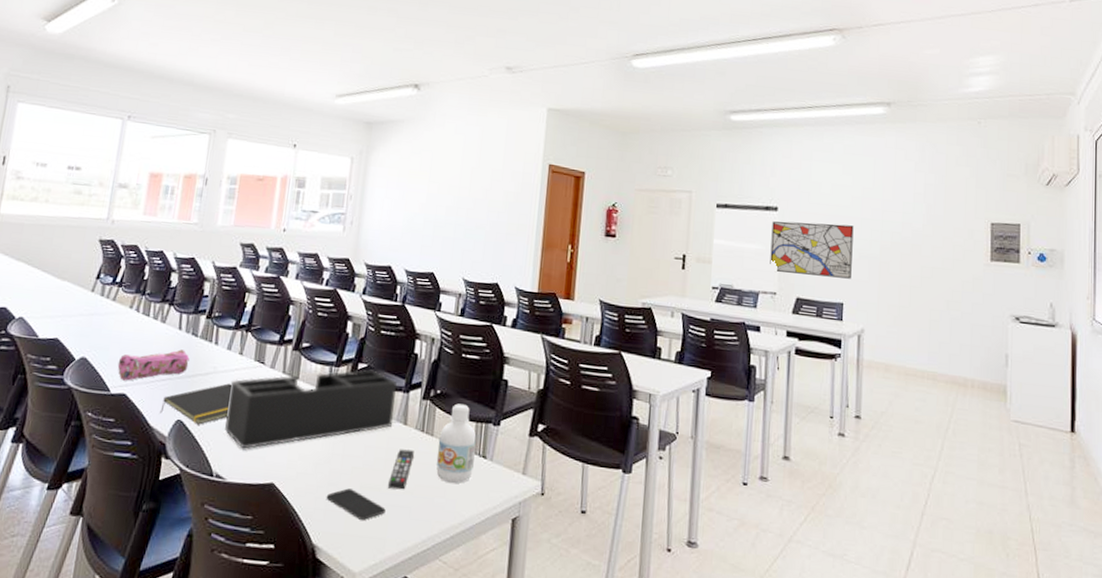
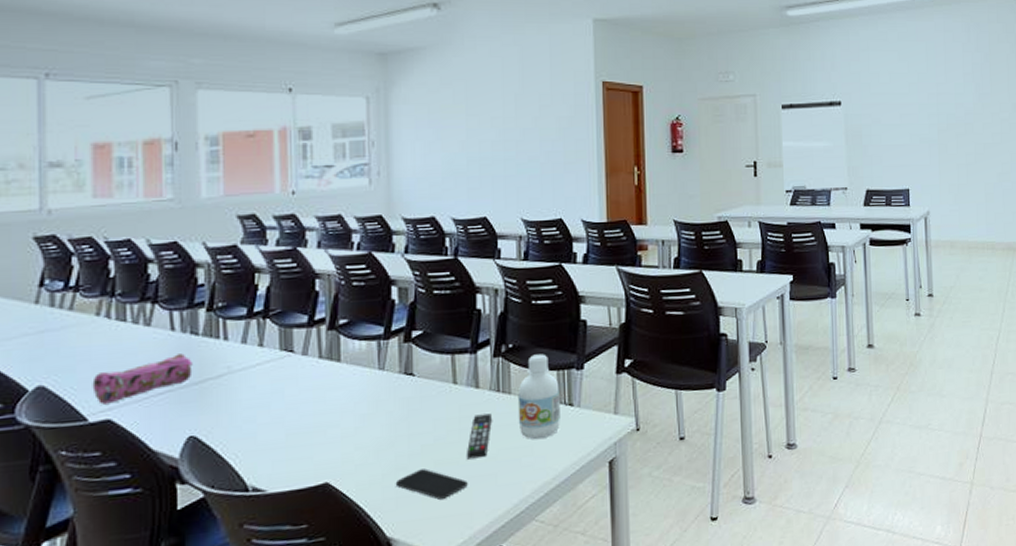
notepad: present [160,383,232,425] -> none [163,382,255,437]
desk organizer: present [225,369,397,449] -> none [253,335,463,453]
wall art: present [770,221,854,279] -> none [837,112,914,166]

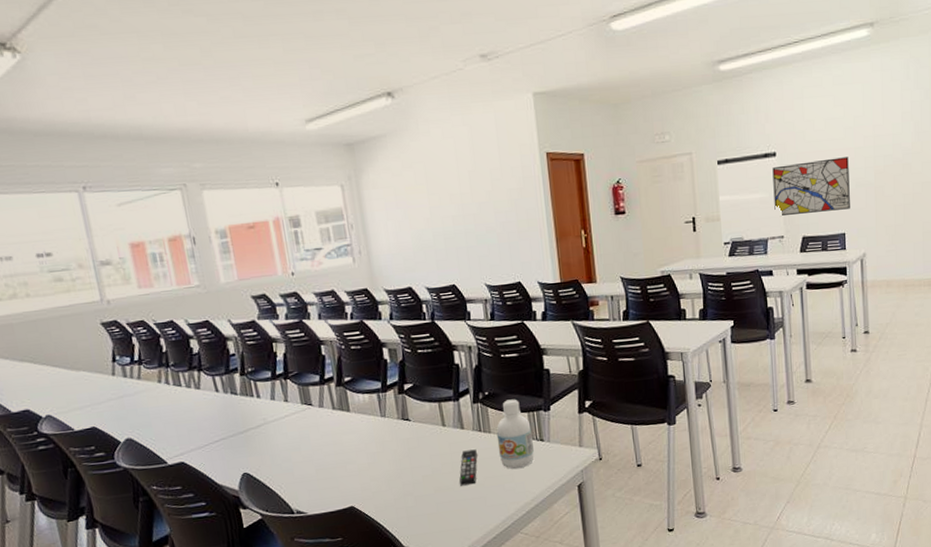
pencil case: present [92,353,193,405] -> none [165,409,238,451]
smartphone: present [395,469,468,500] -> none [405,494,463,518]
wall art: none [837,112,914,166] -> present [772,157,850,215]

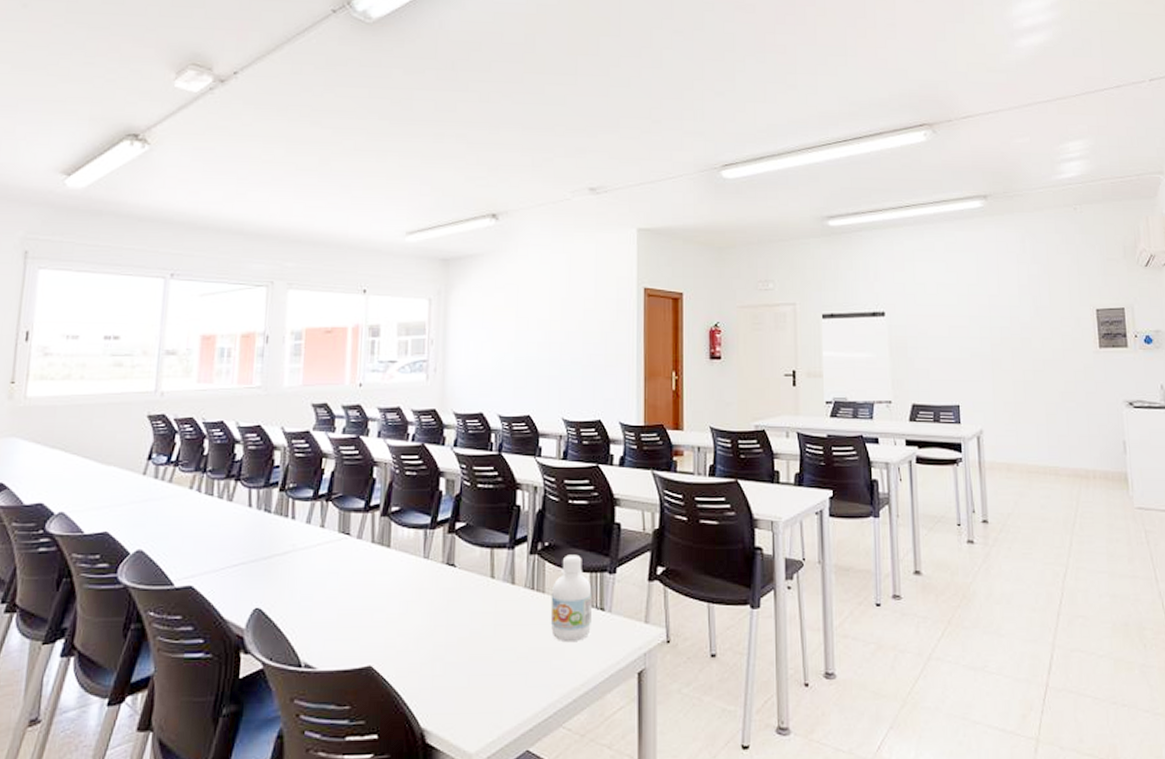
remote control: present [459,449,477,486] -> none [500,611,525,656]
wall art: present [772,157,850,215] -> none [881,324,965,380]

